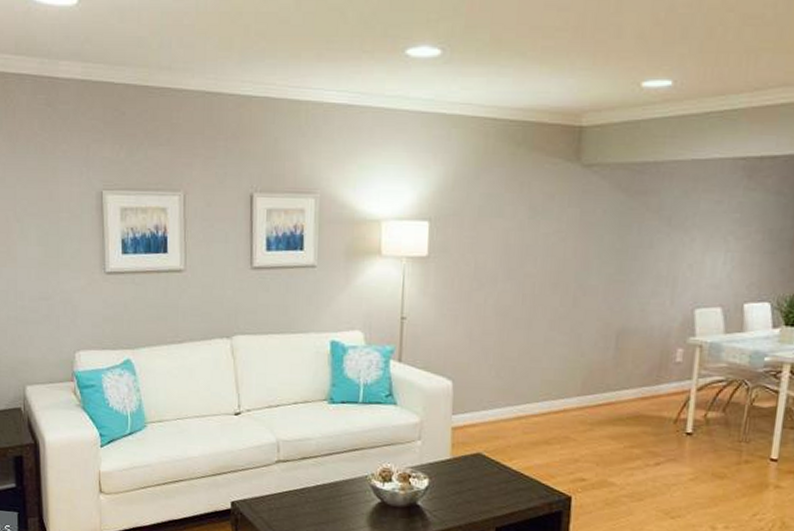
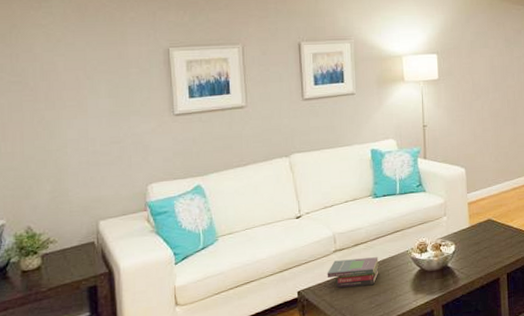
books: none [266,473,330,510] -> present [327,257,379,288]

